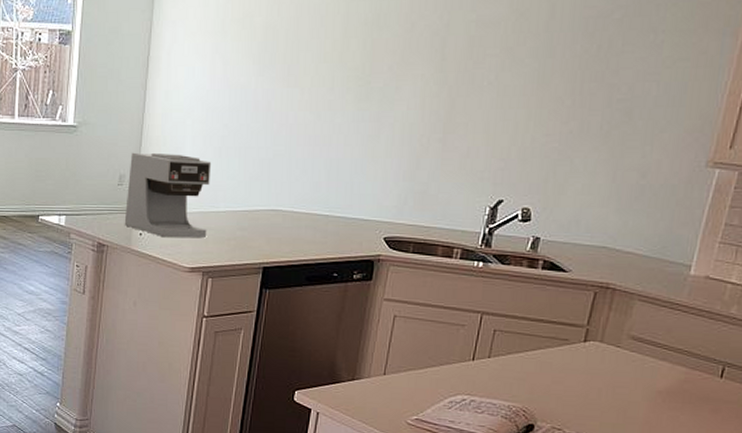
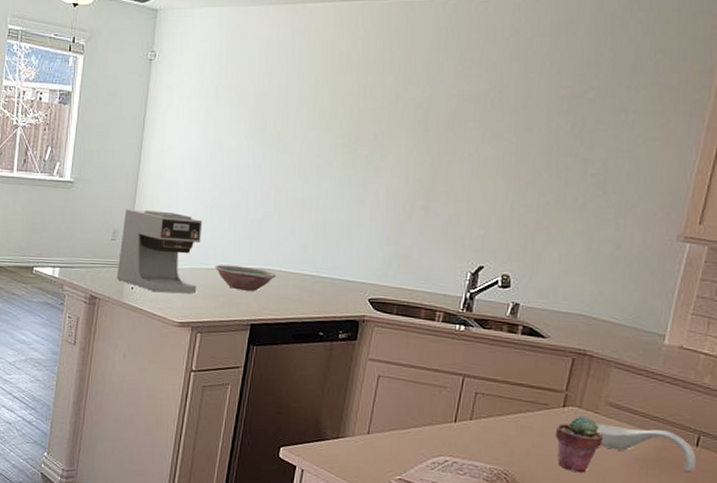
bowl: none [224,207,288,233] -> present [214,265,276,291]
potted succulent: none [575,350,624,408] -> present [554,415,603,473]
spoon rest: none [617,358,721,404] -> present [595,423,697,472]

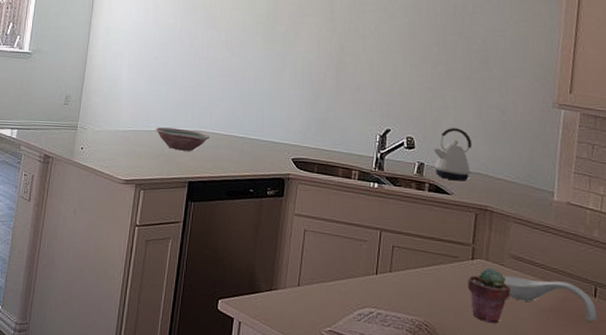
coffee maker: present [116,209,203,294] -> none [68,77,144,153]
kettle: none [531,264,578,324] -> present [433,128,472,181]

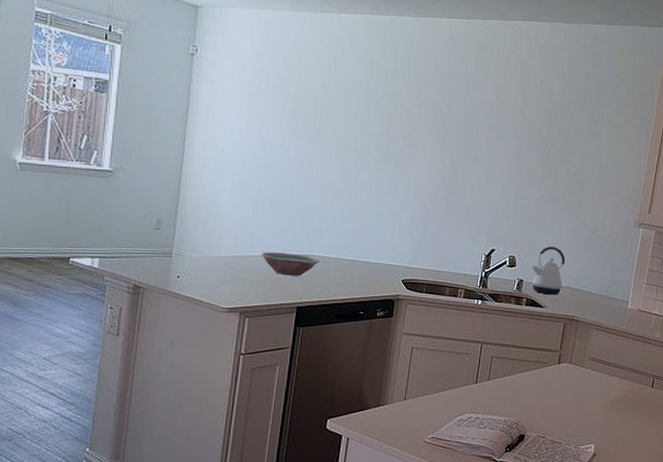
potted succulent: present [467,267,510,324] -> none [553,369,587,417]
spoon rest: present [502,275,597,323] -> none [582,375,653,408]

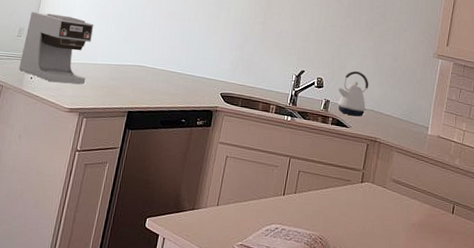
coffee maker: none [161,199,248,281] -> present [18,11,94,84]
bowl: present [261,252,319,276] -> none [101,61,150,84]

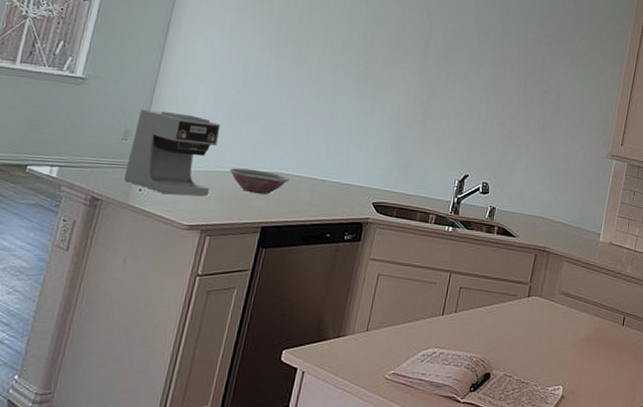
bowl: none [101,61,150,84] -> present [229,168,289,194]
kettle: present [337,71,369,117] -> none [504,174,539,225]

